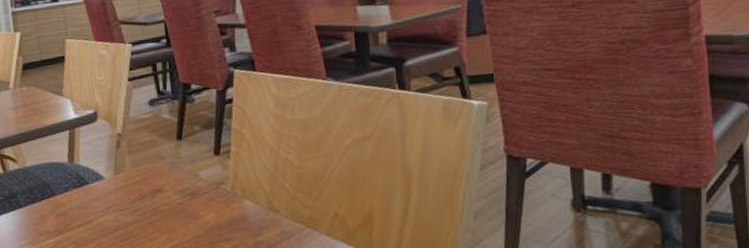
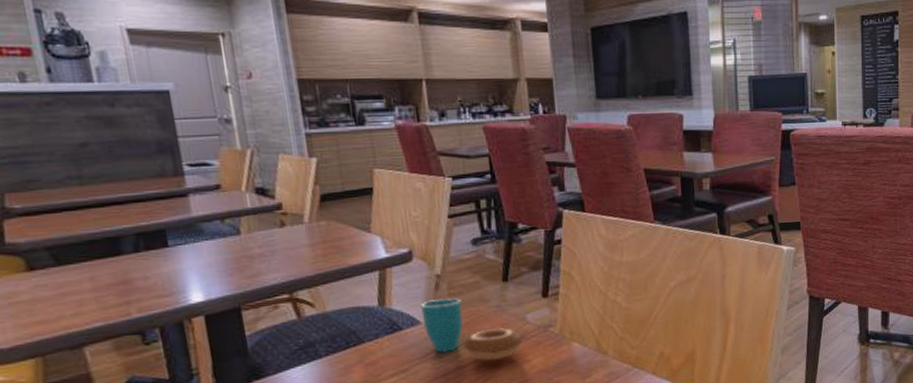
cup: none [104,155,196,215] -> present [420,298,522,361]

